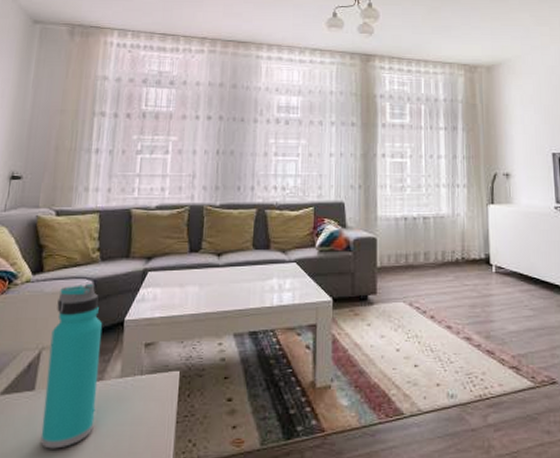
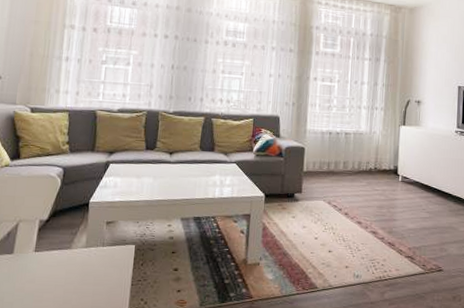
water bottle: present [40,283,102,449] -> none [18,170,70,300]

